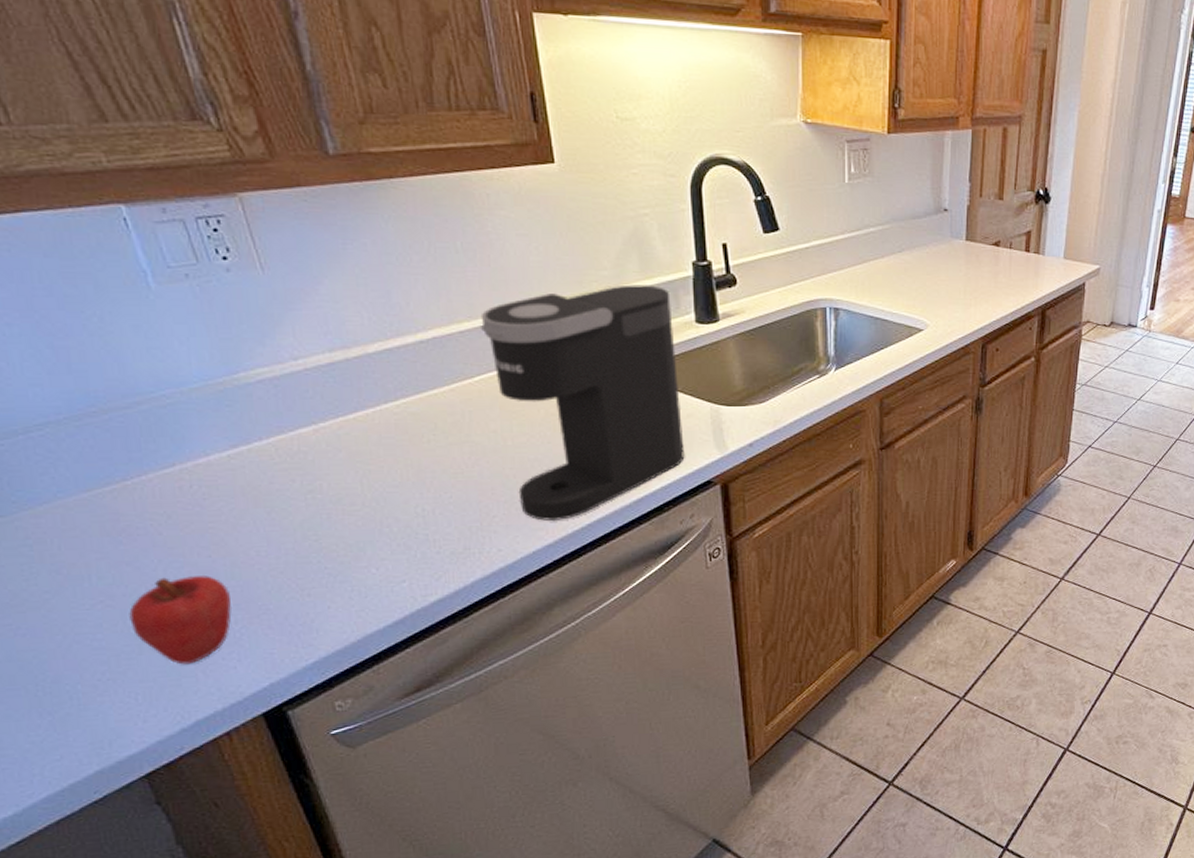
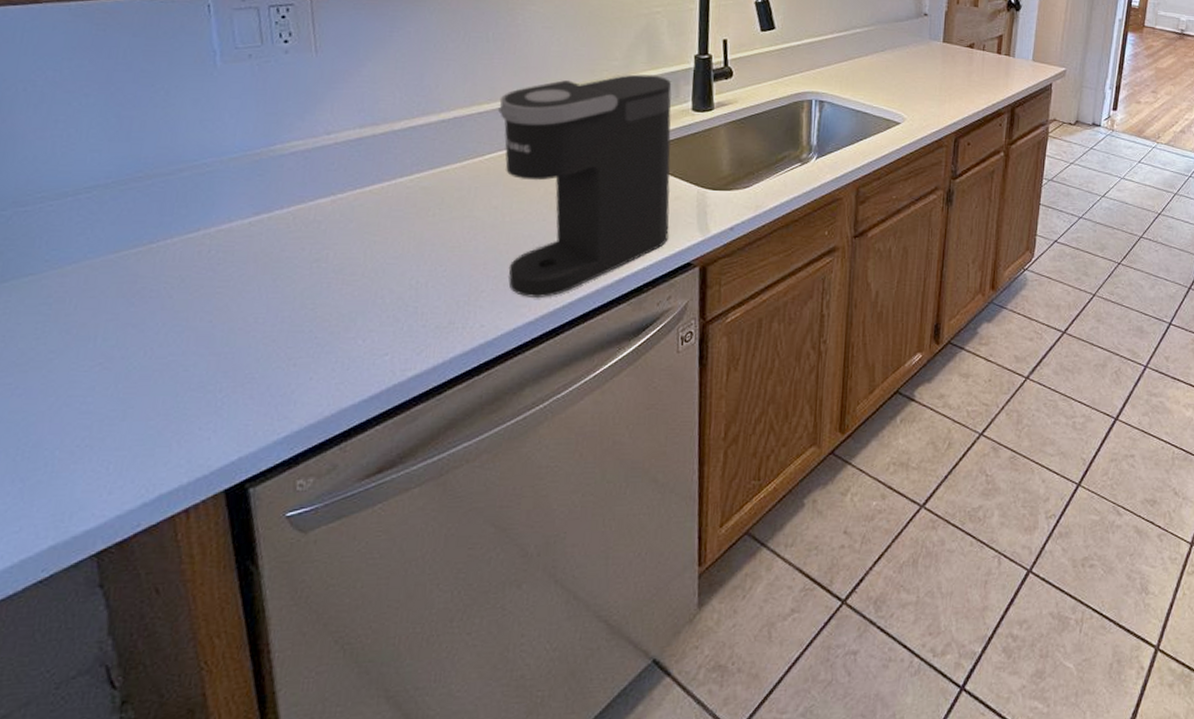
apple: present [129,576,231,665] -> none [122,341,221,434]

